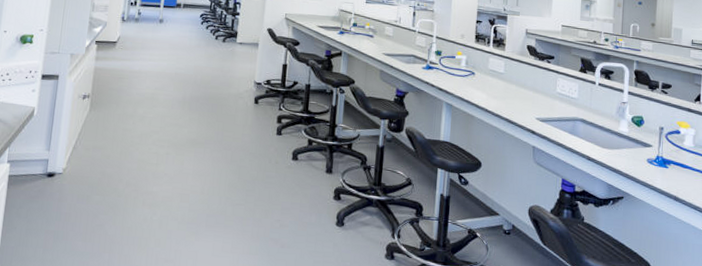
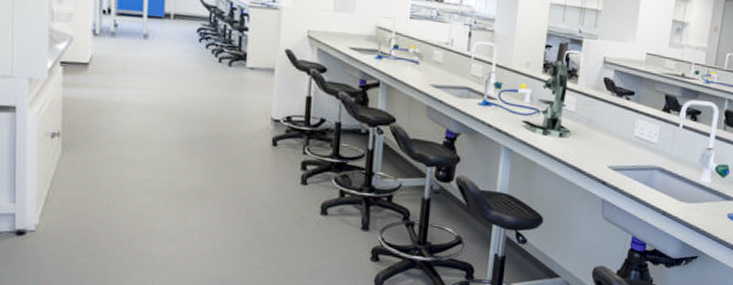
microscope: none [459,19,502,96] -> present [521,43,571,139]

